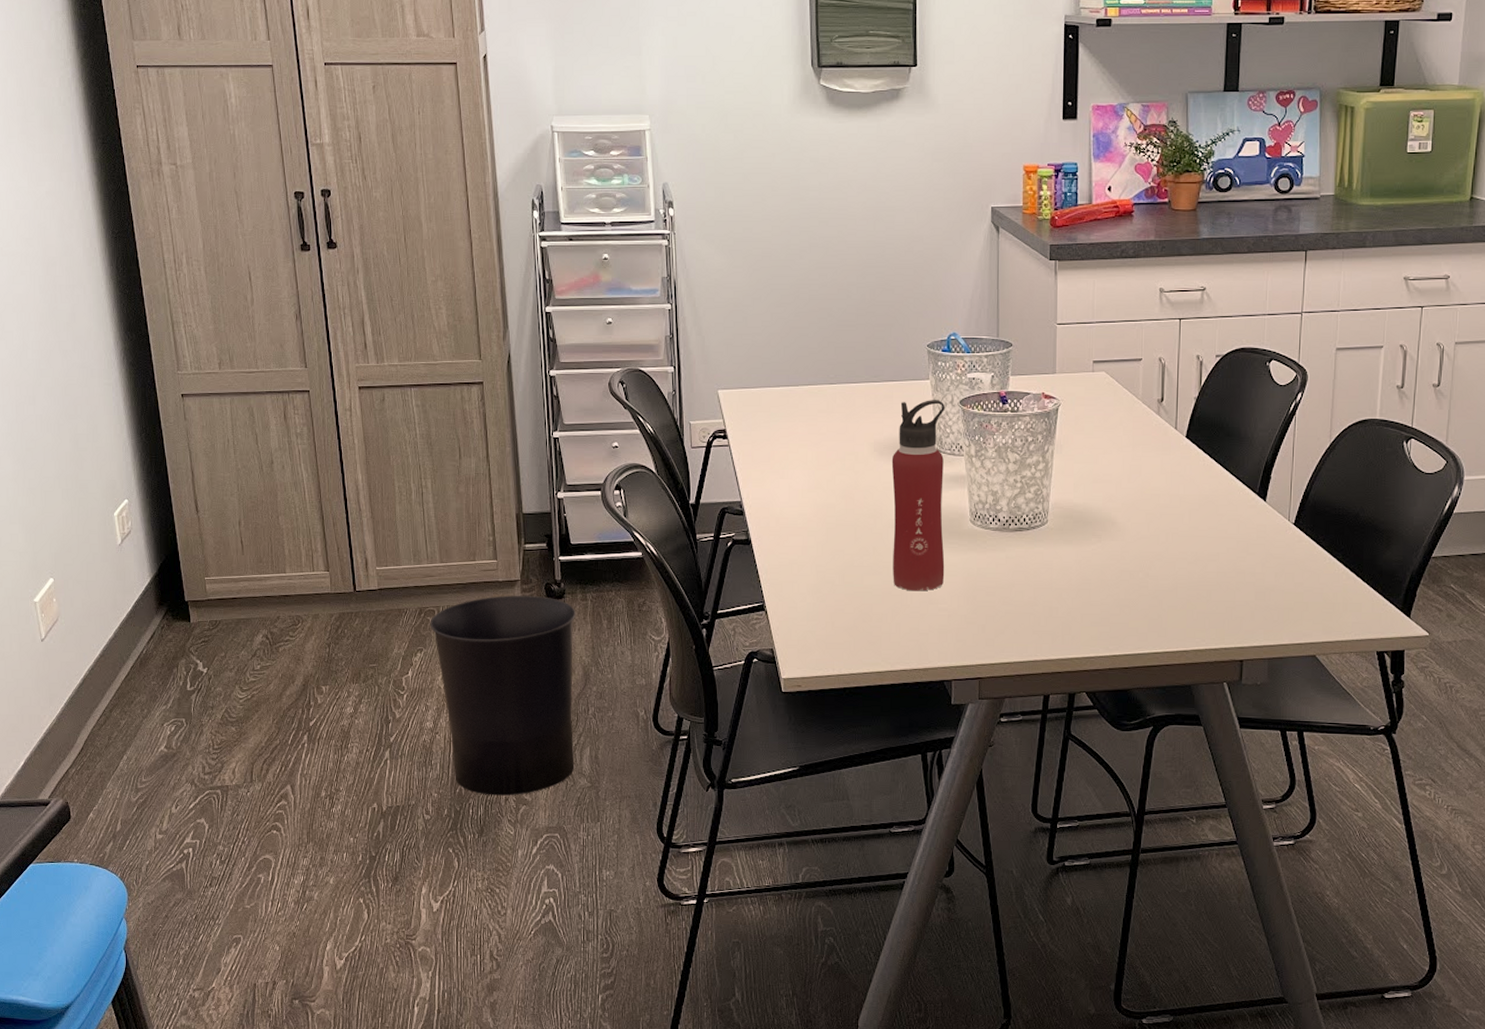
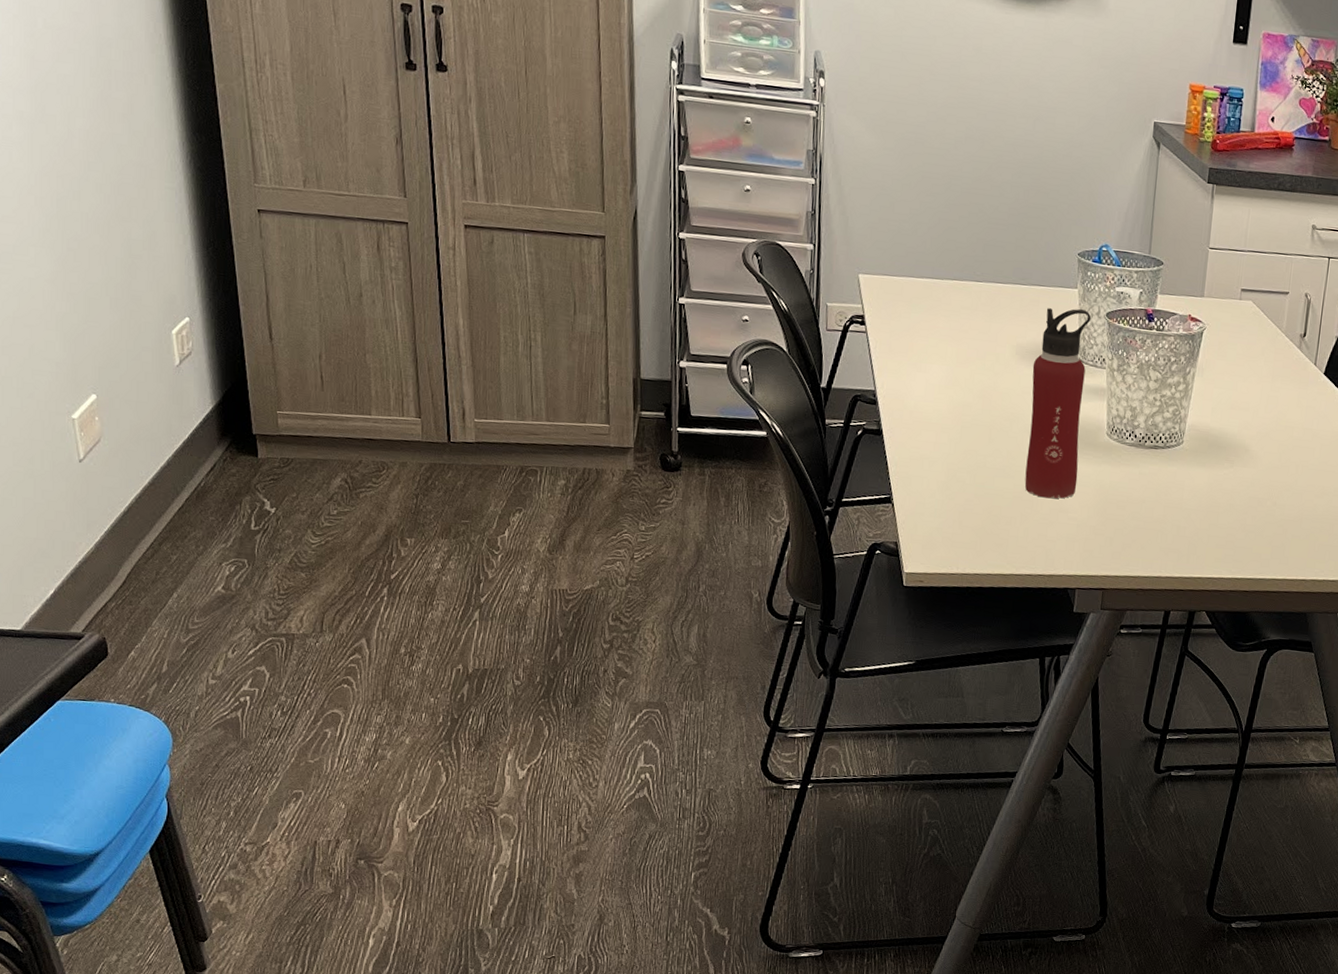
waste bin: present [430,595,575,796] -> none [531,462,692,668]

